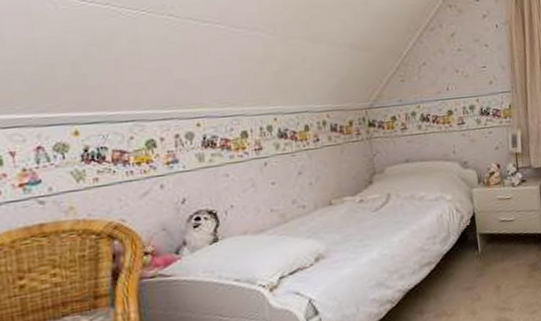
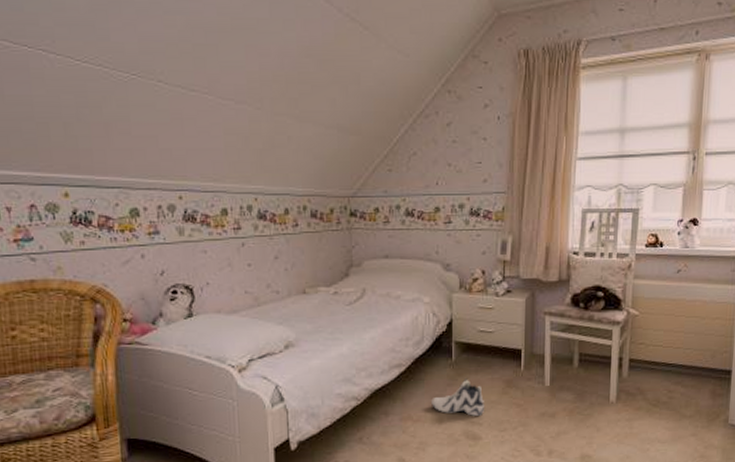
sneaker: none [463,267,514,304] -> present [431,379,484,416]

